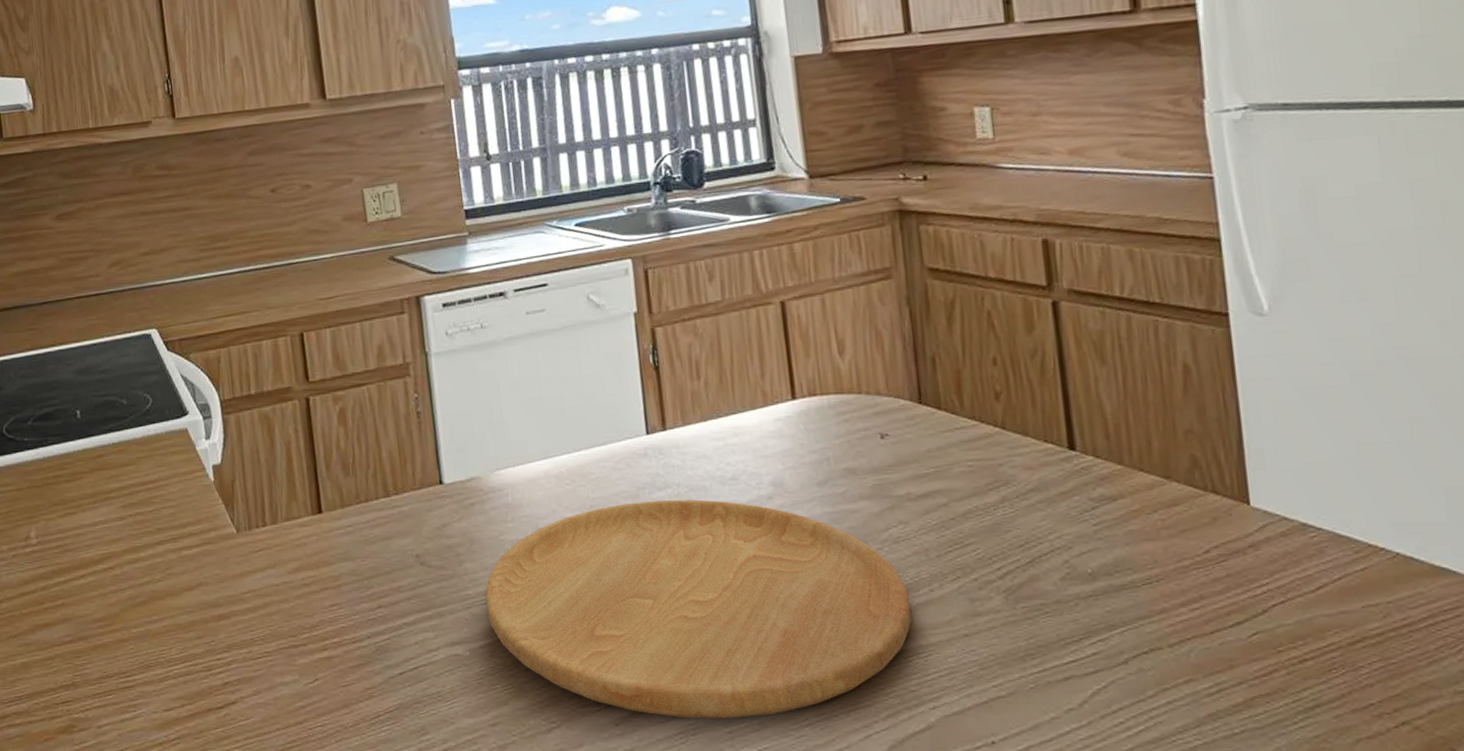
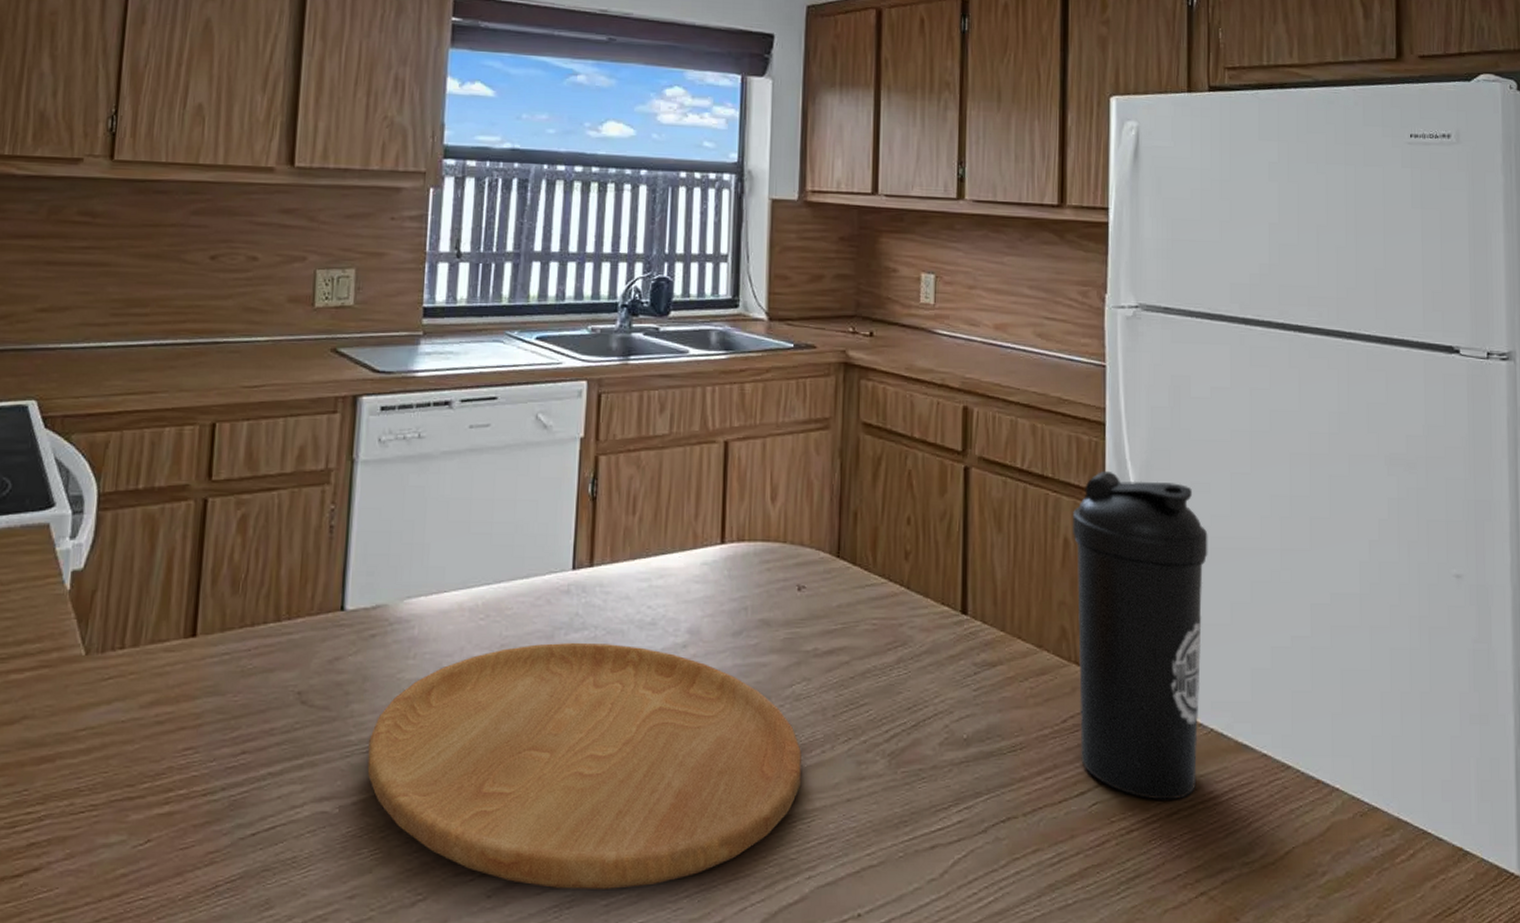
water bottle: none [1191,289,1384,629] -> present [1073,470,1208,800]

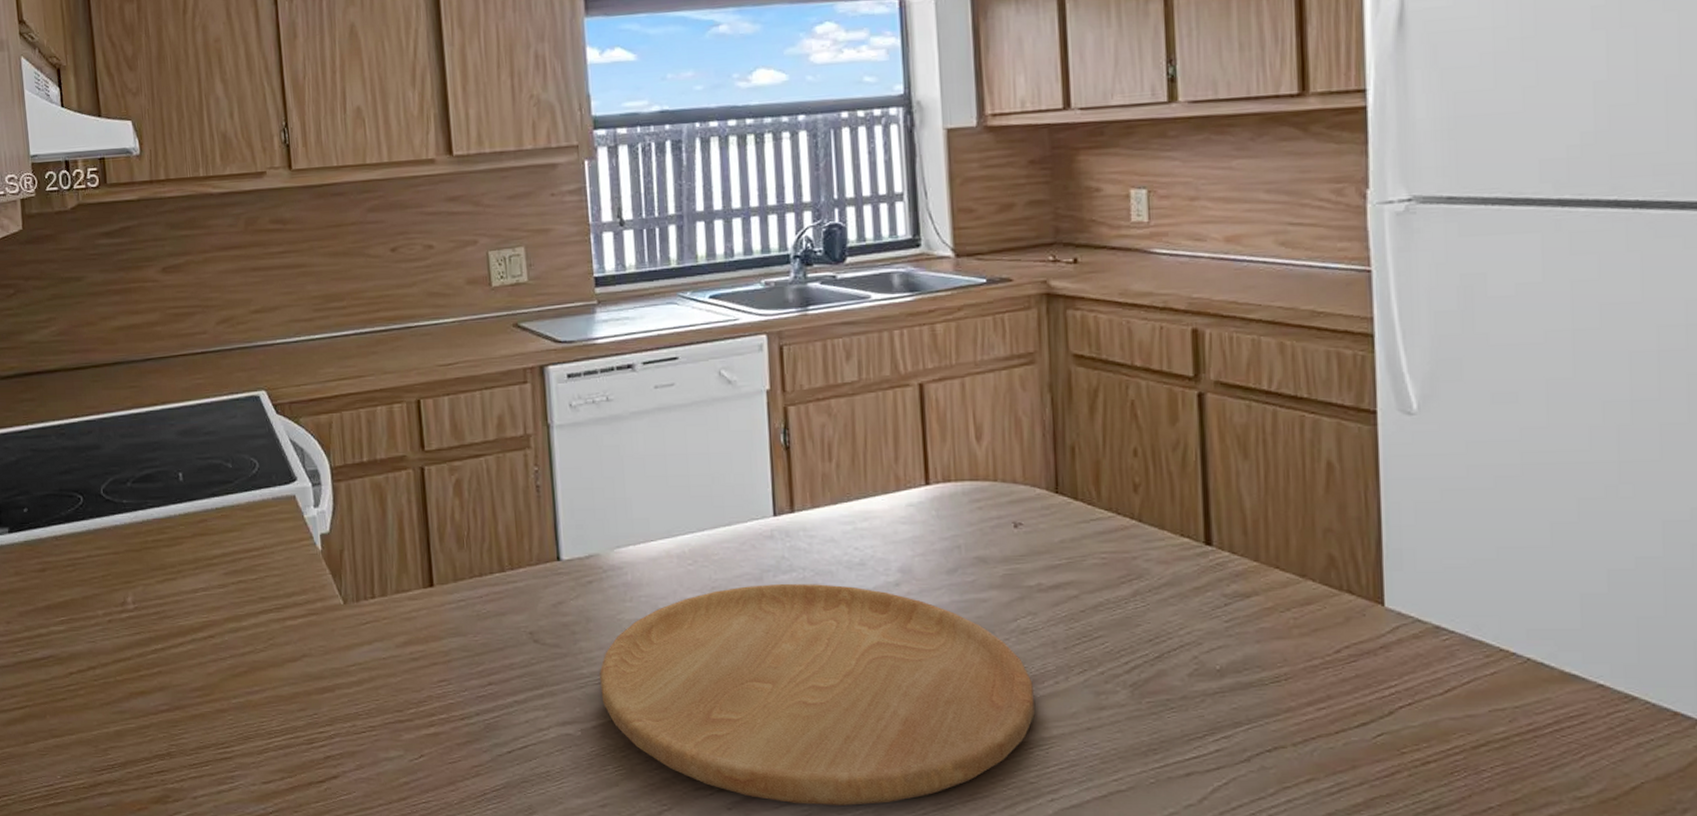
water bottle: present [1073,470,1208,800] -> none [1337,386,1518,732]

